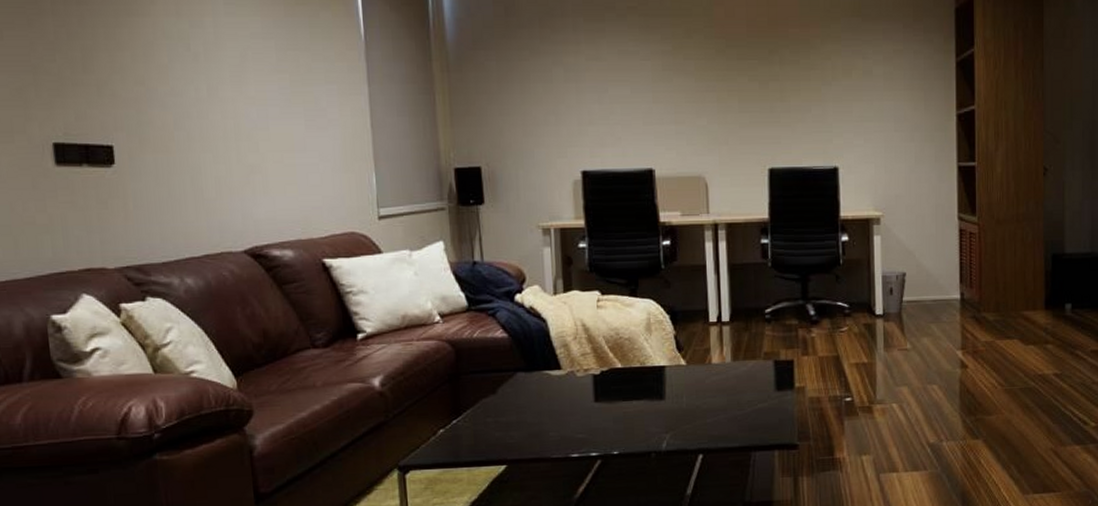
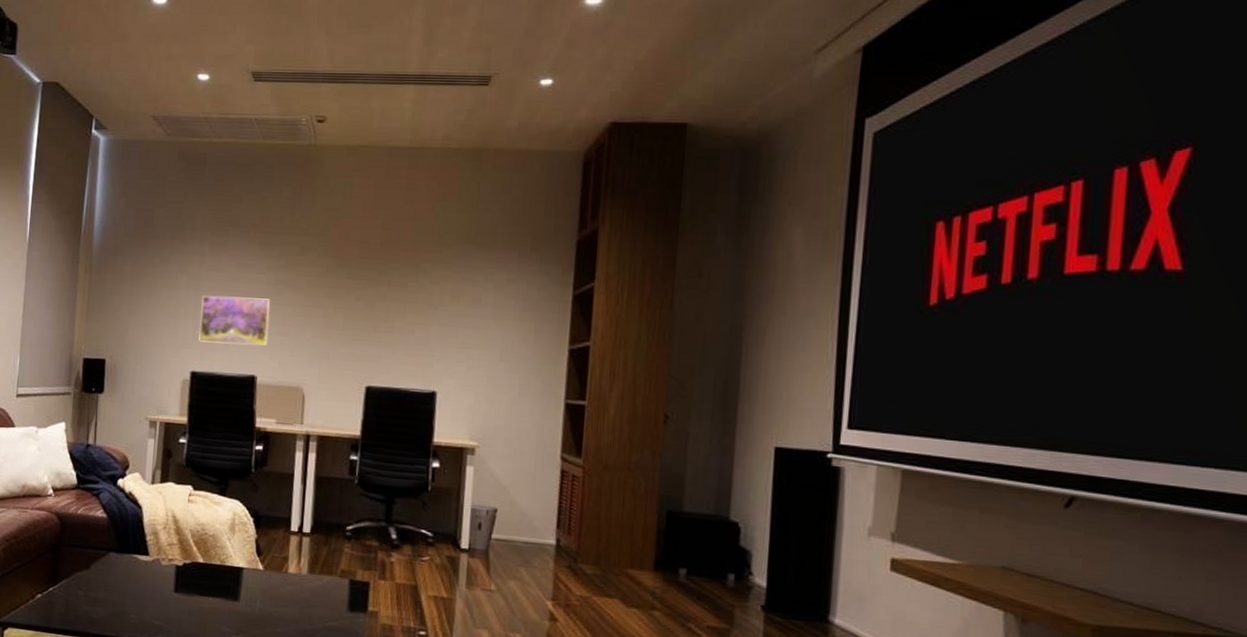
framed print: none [583,87,662,138] -> present [198,296,271,345]

